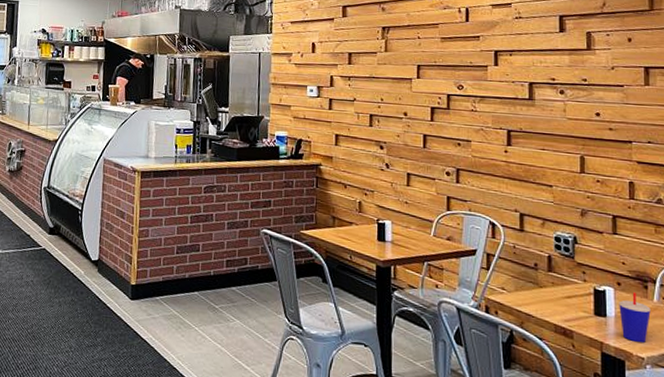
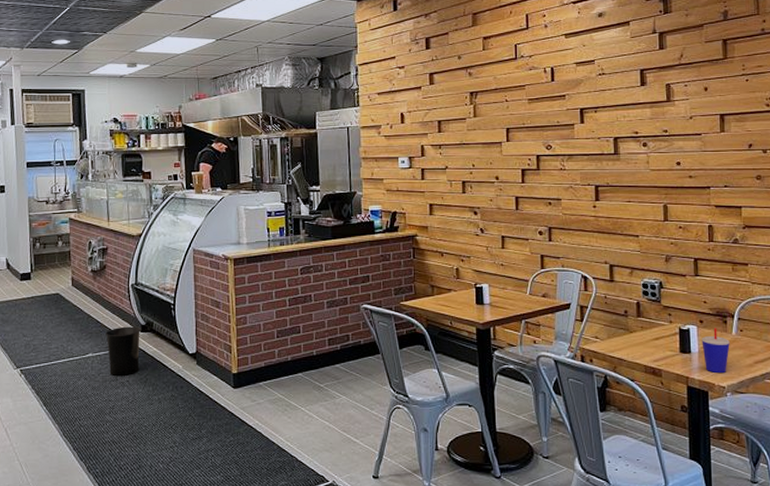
waste bin: none [16,227,48,276] -> present [105,326,140,377]

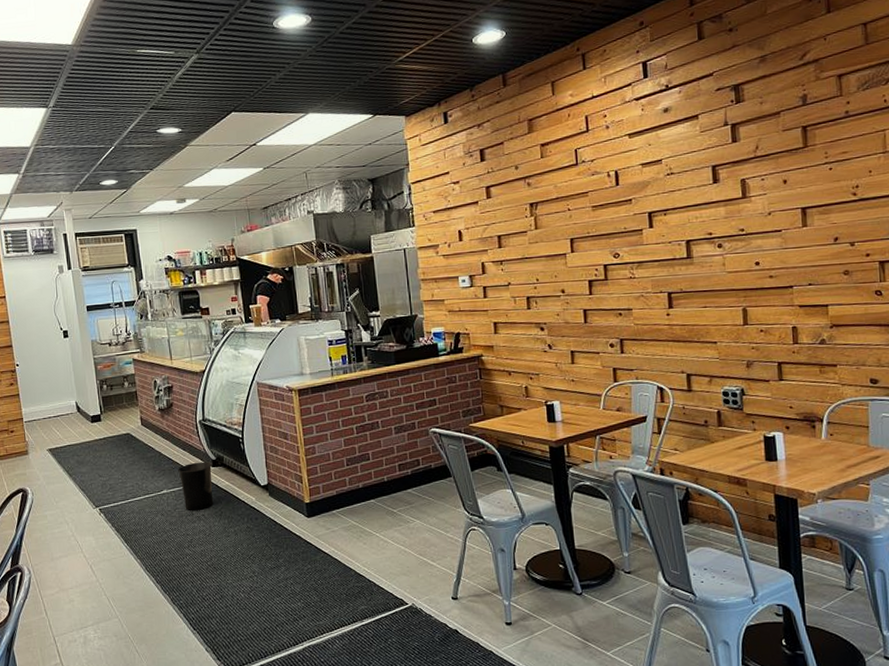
beverage cup: present [701,328,730,374] -> none [788,433,820,480]

